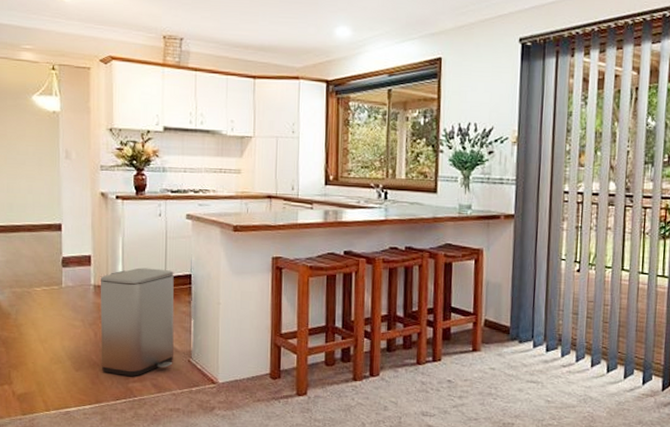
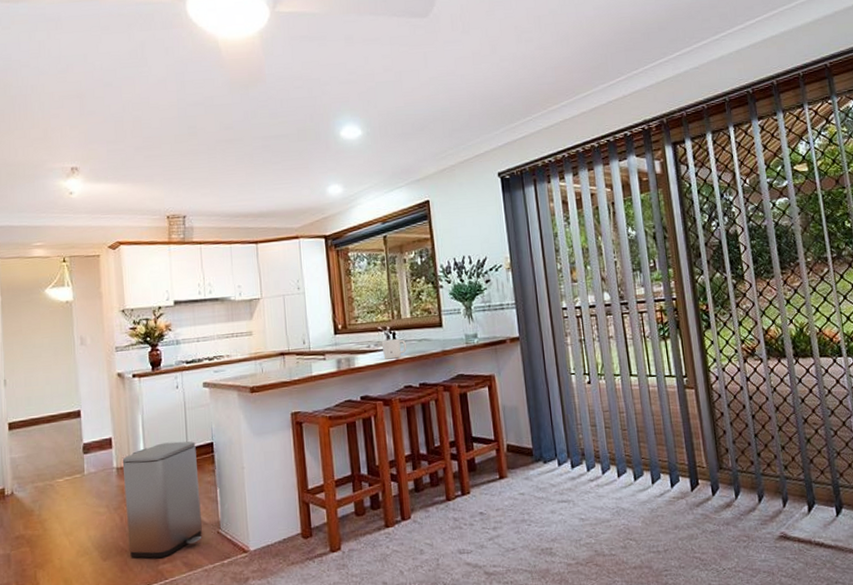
mug: none [372,198,398,218] -> present [381,338,407,360]

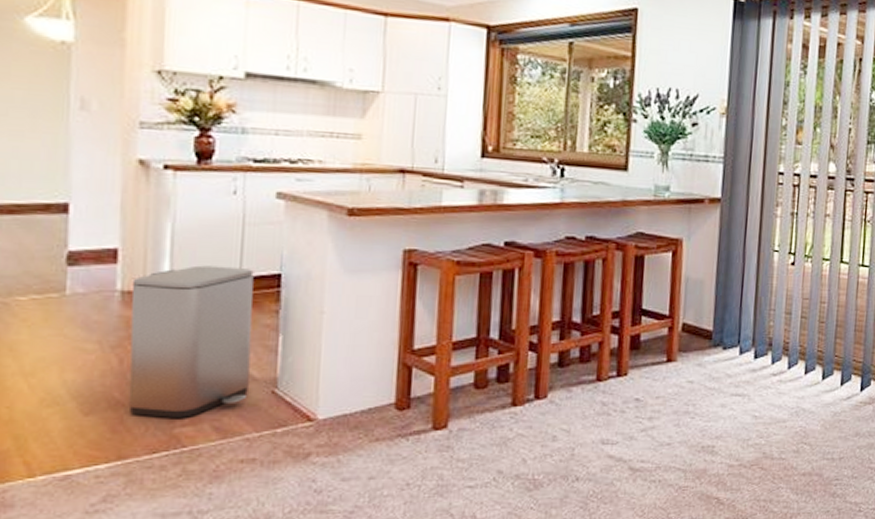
mug: present [381,338,407,360] -> none [543,175,578,201]

